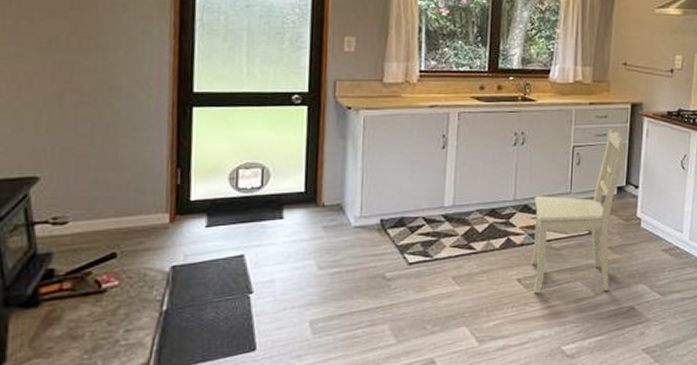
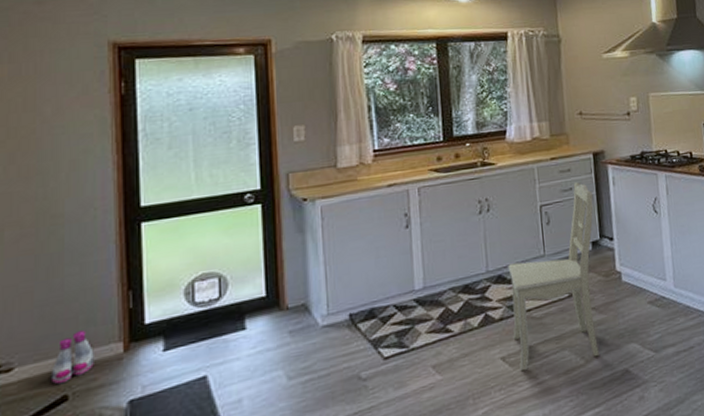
boots: none [101,198,142,242] -> present [50,330,94,385]

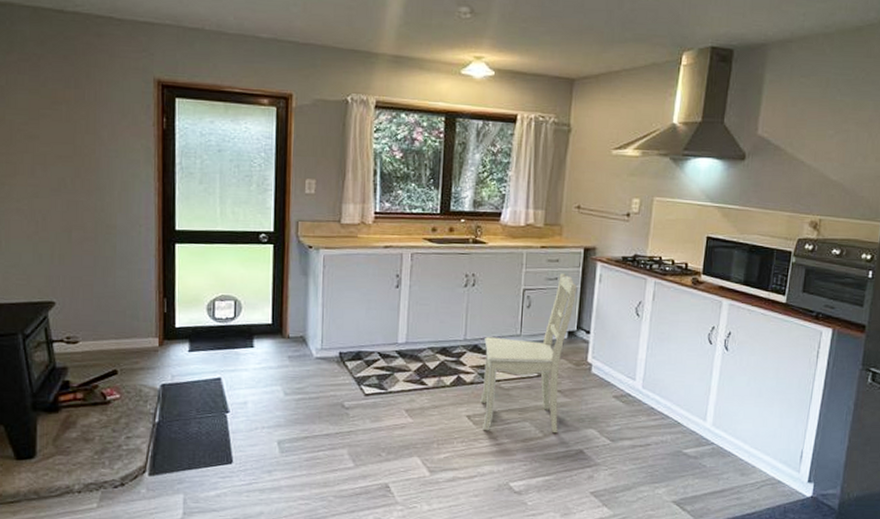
boots: present [50,330,94,385] -> none [105,323,137,361]

